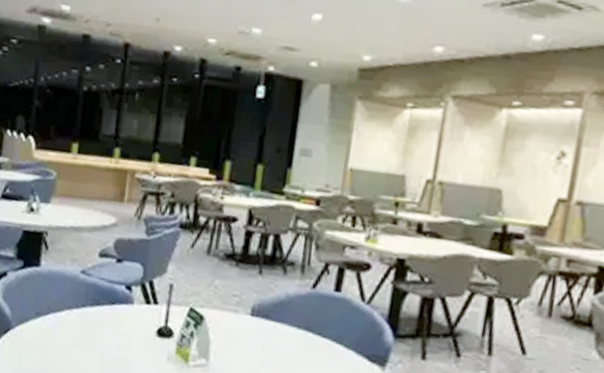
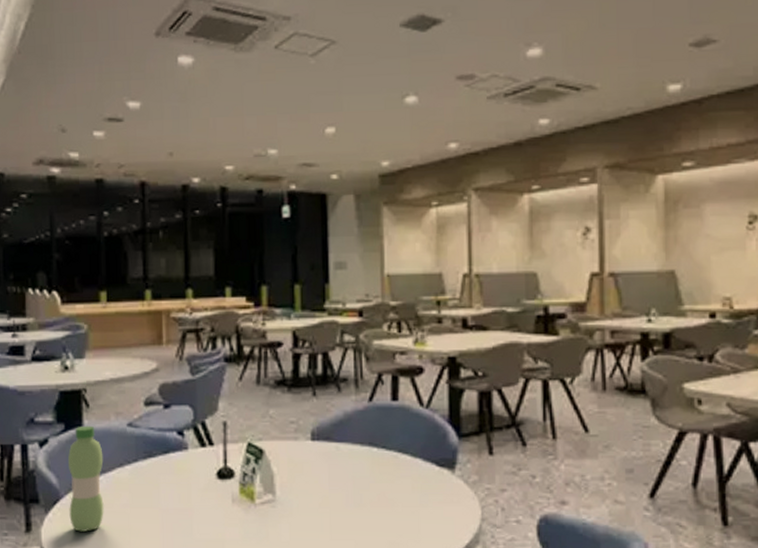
water bottle: none [17,266,55,363] -> present [68,425,104,532]

